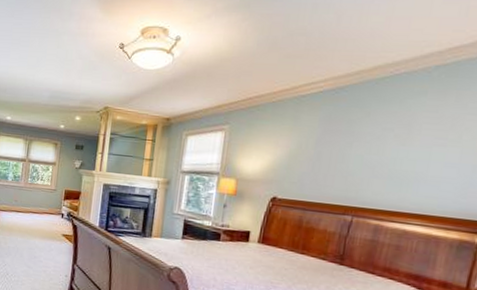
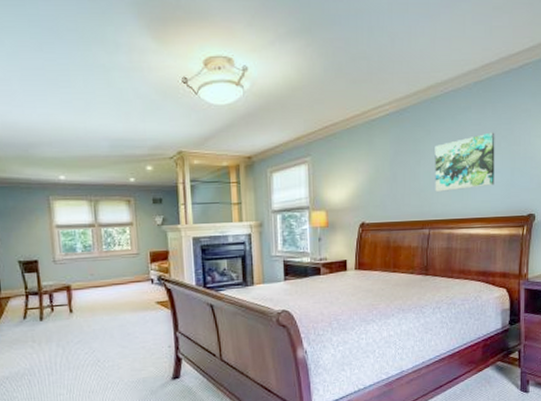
wall art: none [366,121,456,181] -> present [435,132,495,192]

